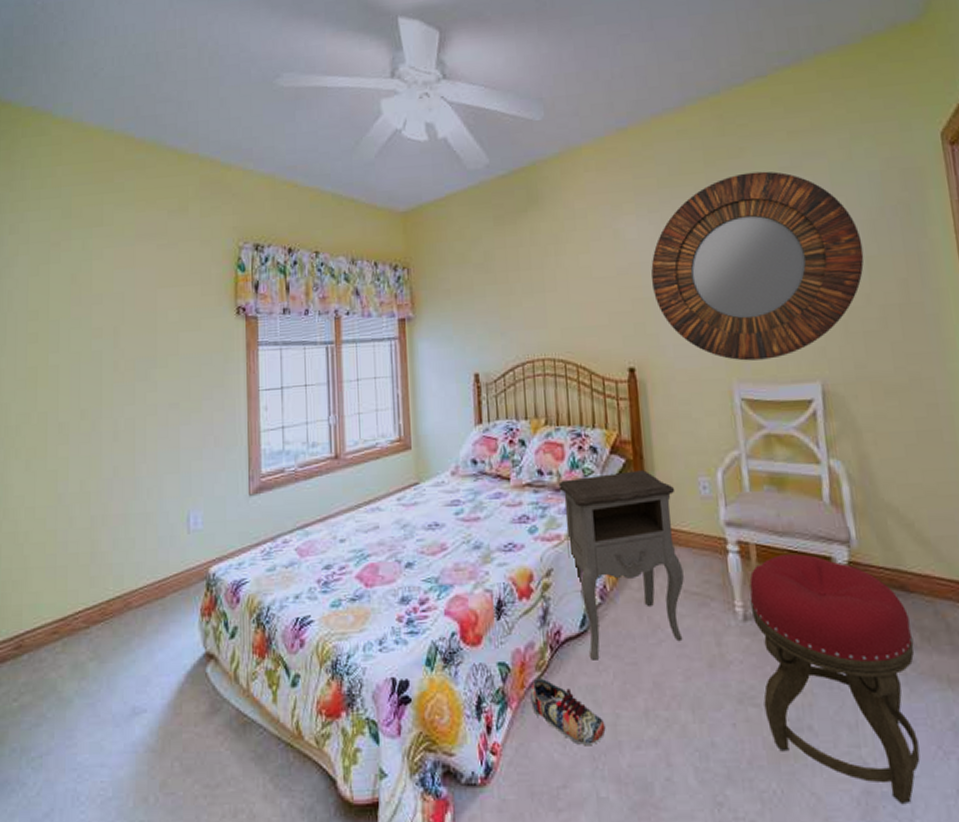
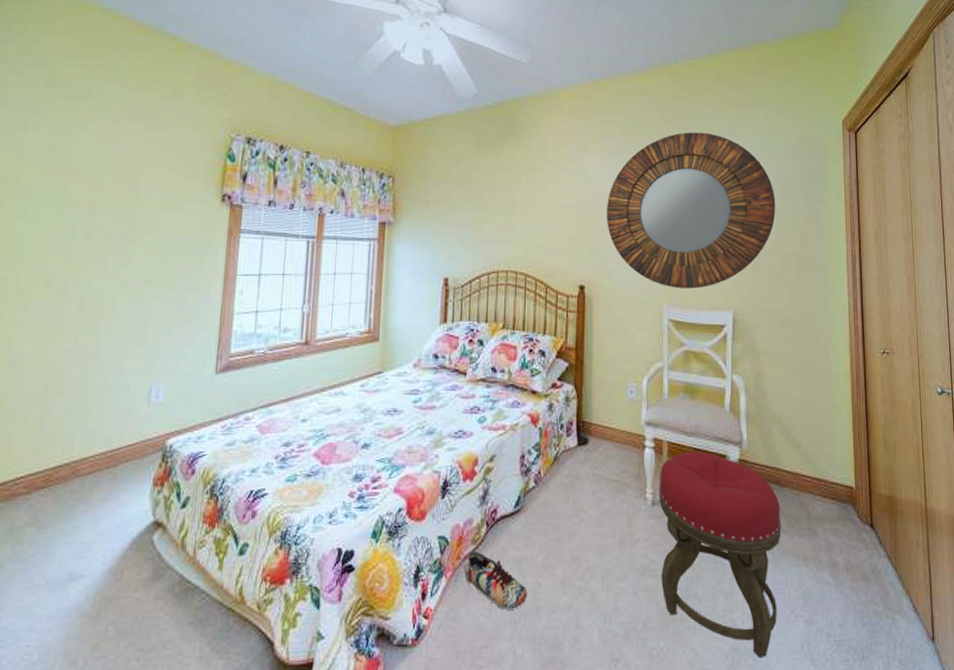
nightstand: present [558,470,684,660] -> none [508,374,608,536]

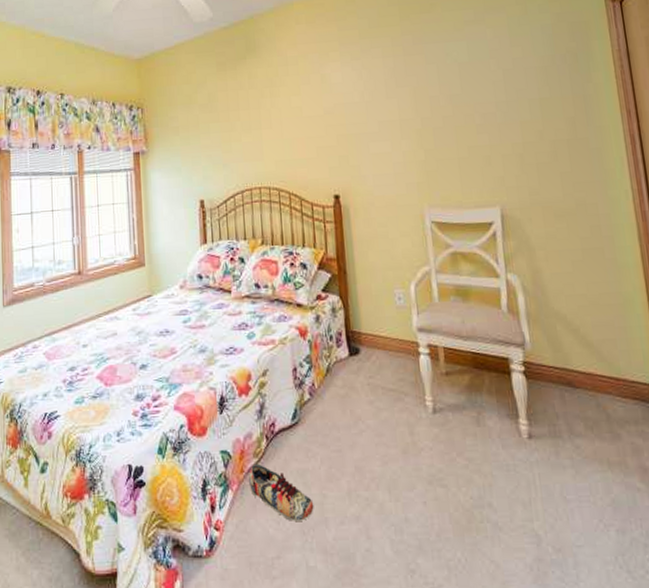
home mirror: present [606,132,776,289] -> none [353,24,538,189]
stool: present [658,451,782,659] -> none [438,355,584,570]

